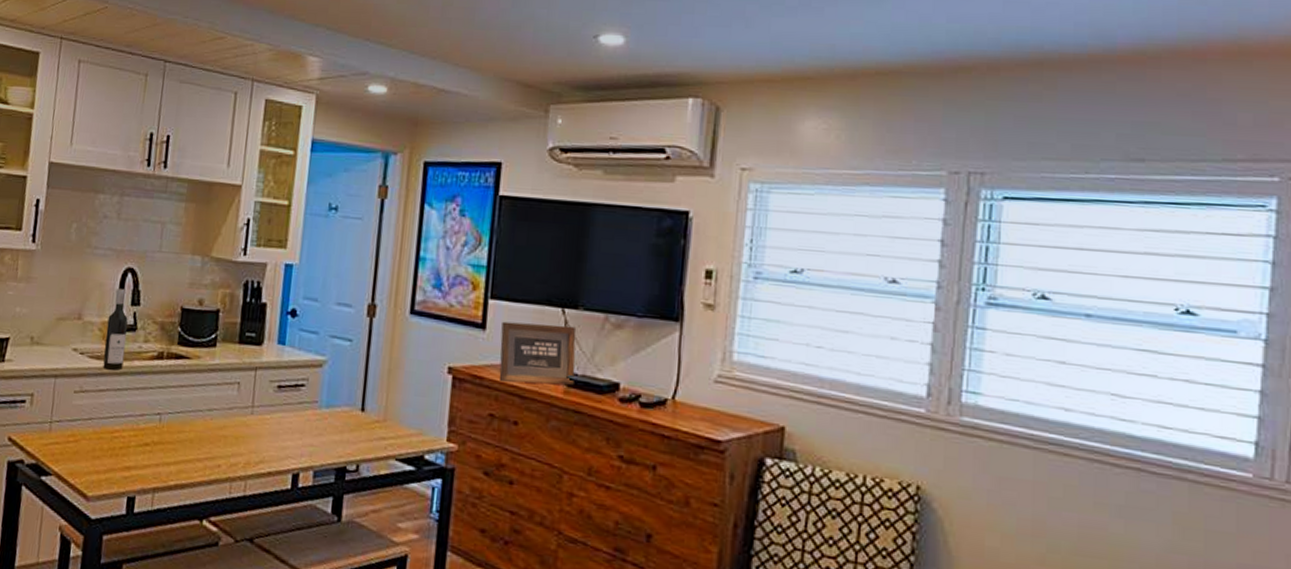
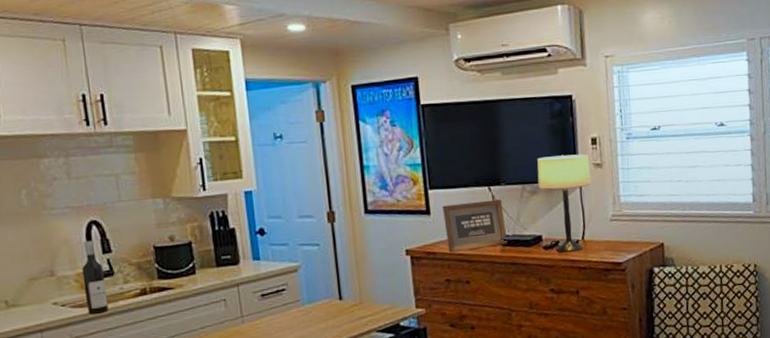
table lamp: none [625,283,698,414] -> present [537,154,592,253]

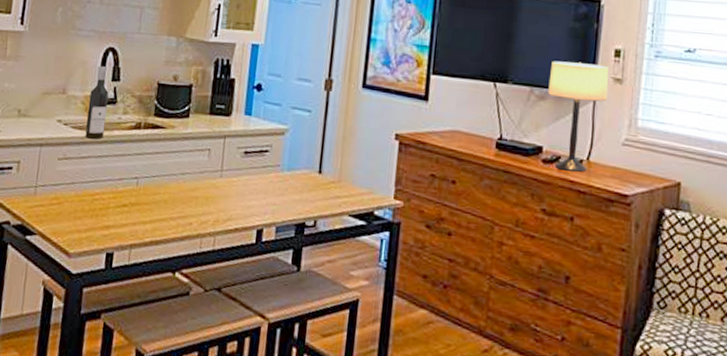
picture frame: present [442,199,508,253] -> none [439,94,506,149]

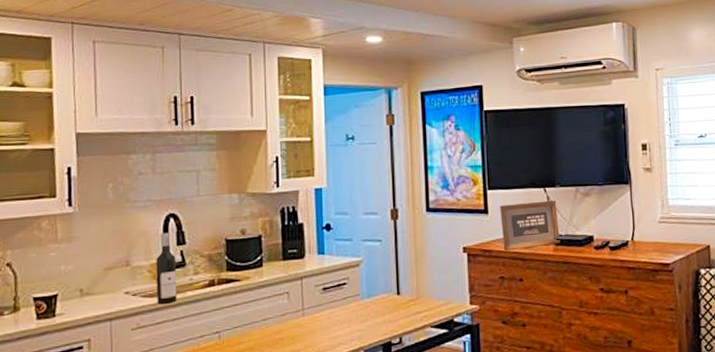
picture frame: none [439,94,506,149] -> present [500,200,560,251]
table lamp: present [548,61,609,173] -> none [590,159,642,253]

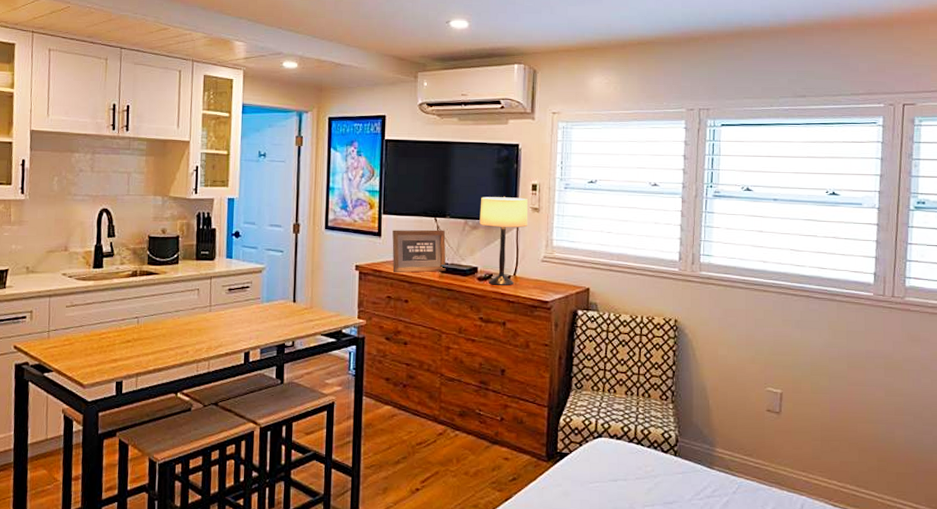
bottle: present [156,233,177,305] -> none [88,225,106,288]
table lamp: none [590,159,642,253] -> present [479,196,528,287]

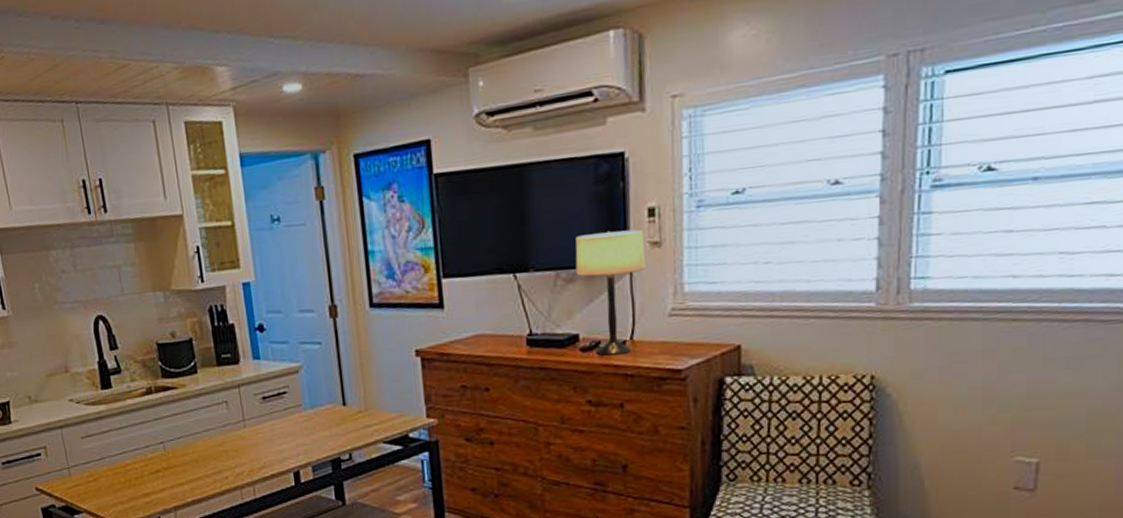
picture frame: present [392,229,446,273] -> none [458,289,536,355]

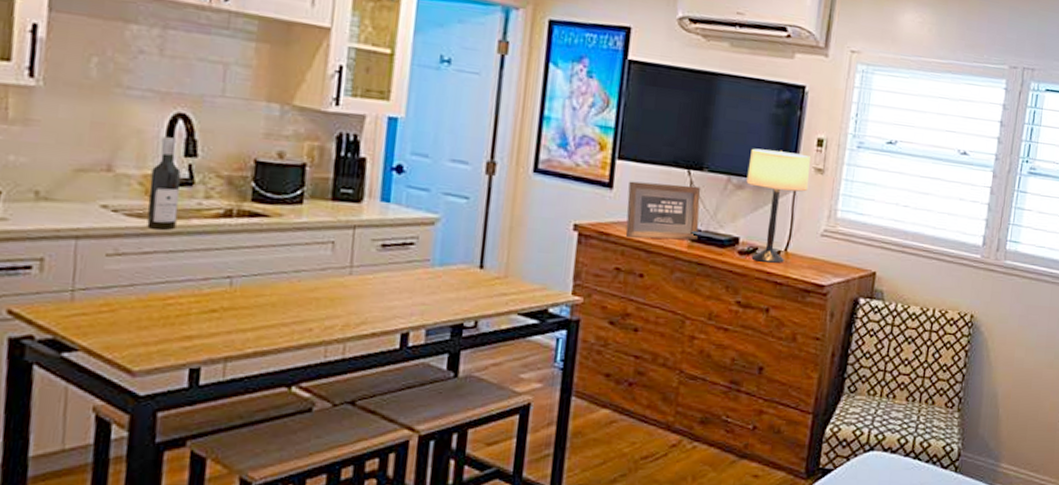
bottle: none [92,336,118,414] -> present [147,137,181,231]
picture frame: none [458,289,536,355] -> present [625,181,701,240]

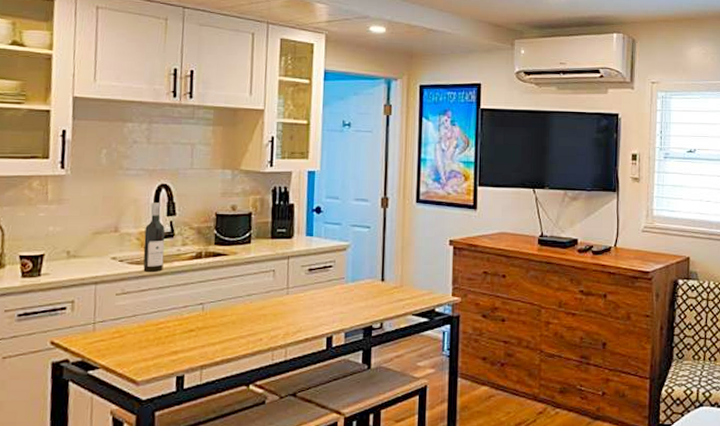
picture frame: present [625,181,701,240] -> none [488,201,545,247]
table lamp: present [746,148,810,264] -> none [579,166,629,258]

